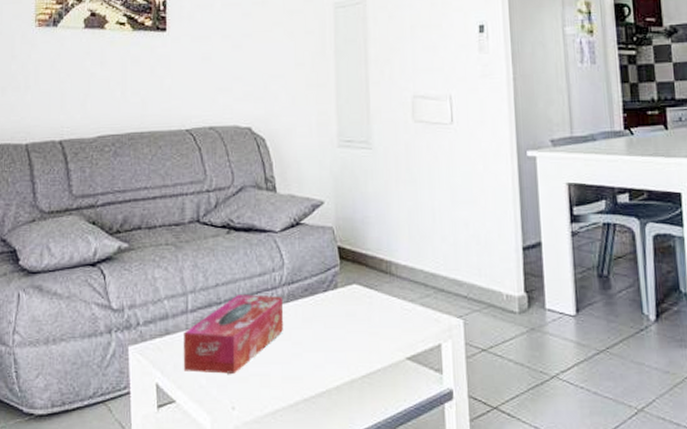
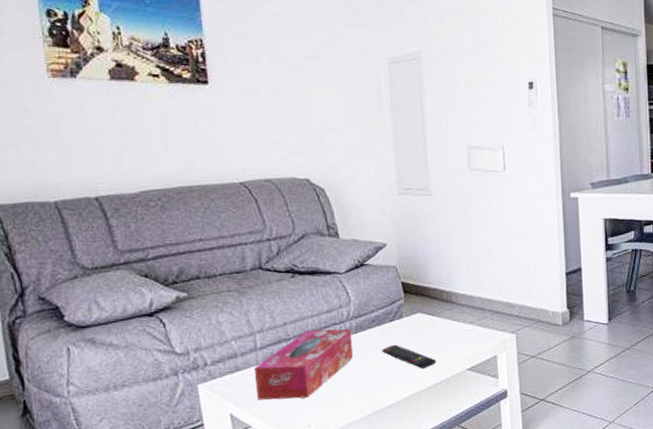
remote control: none [313,319,373,352] -> present [381,344,437,369]

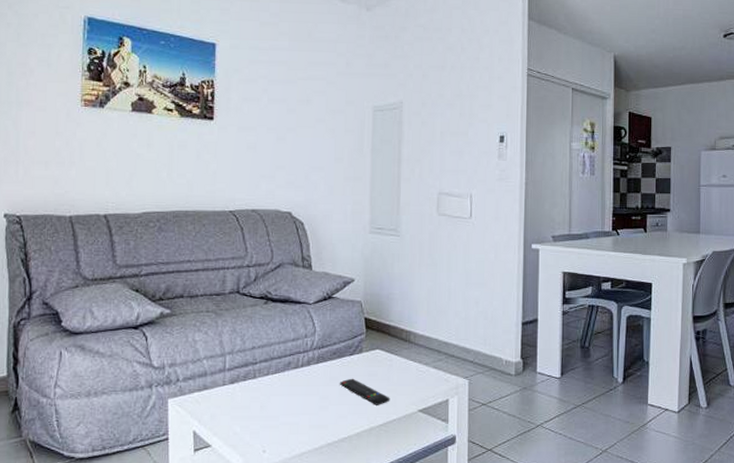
tissue box: present [254,328,353,400] -> none [219,356,313,423]

